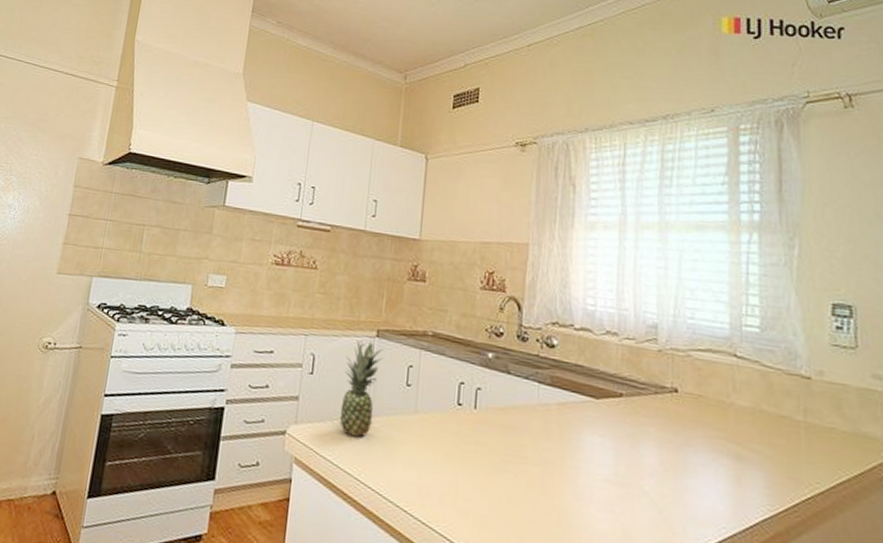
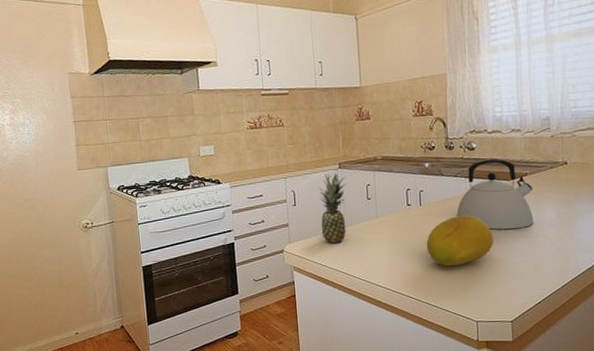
fruit: none [476,433,569,506] -> present [426,215,493,267]
kettle: none [522,364,628,470] -> present [456,159,534,230]

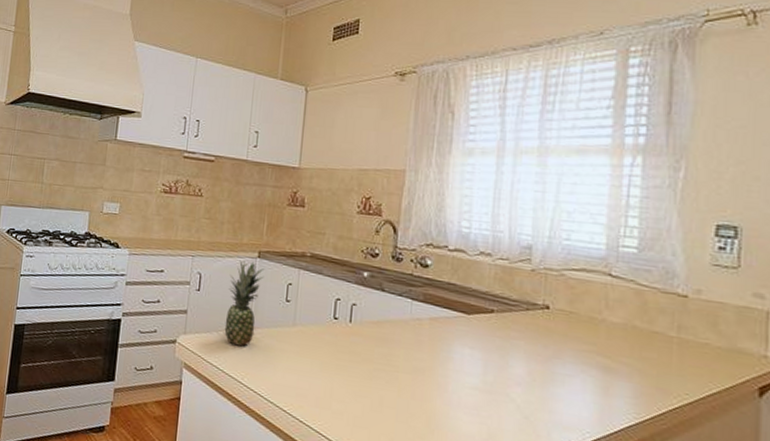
fruit: present [426,215,493,267] -> none [350,344,439,408]
kettle: present [456,159,534,230] -> none [394,282,499,379]

